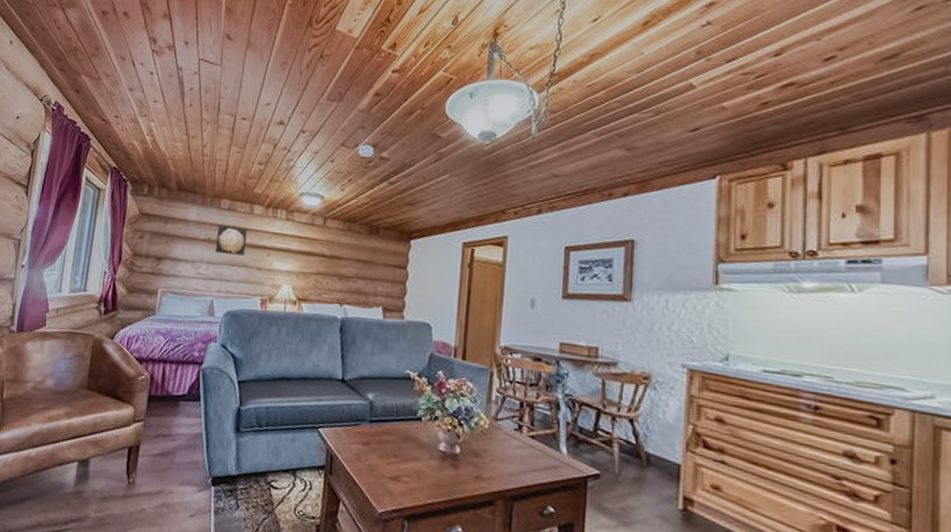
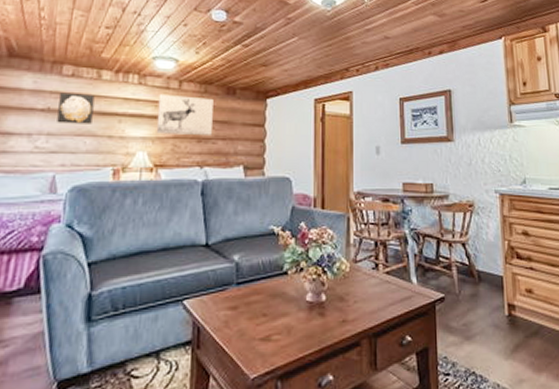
wall art: none [300,229,356,274] -> present [156,93,214,135]

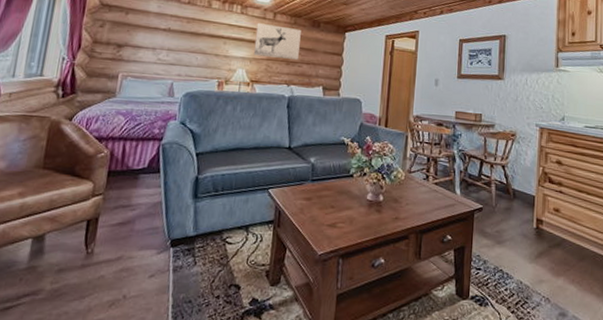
wall art: present [57,92,95,124] -> none [175,16,206,44]

